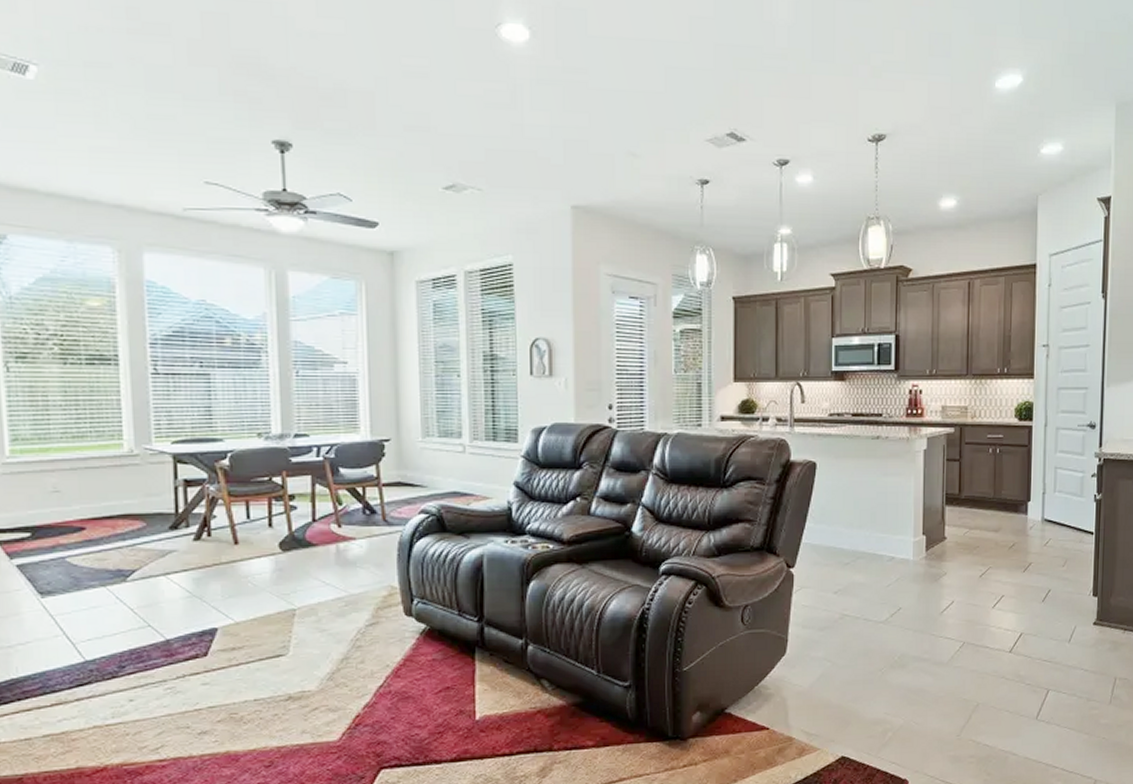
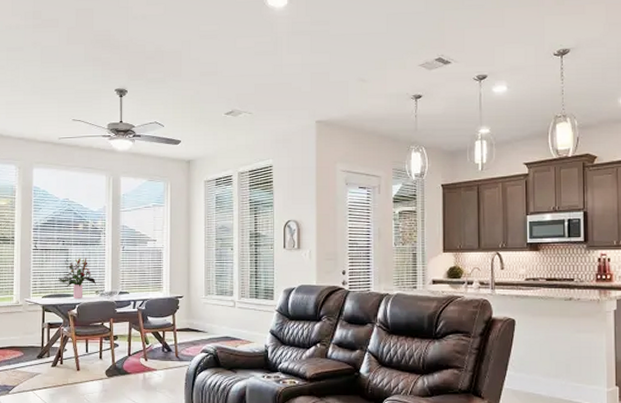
bouquet: none [195,387,257,446] -> present [57,258,96,300]

